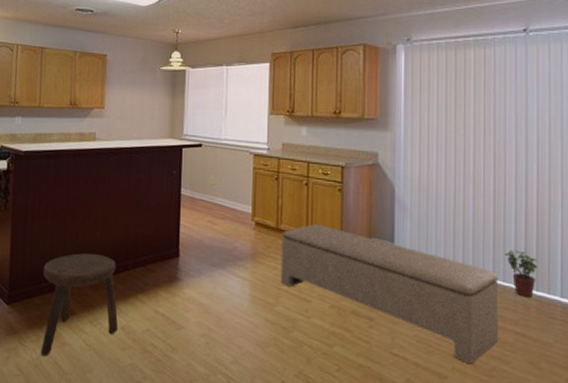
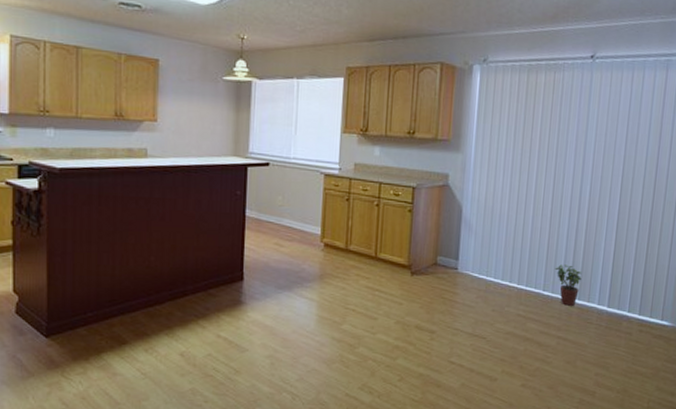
stool: present [41,253,119,357] -> none [89,279,177,388]
bench: present [280,224,499,365] -> none [347,245,548,367]

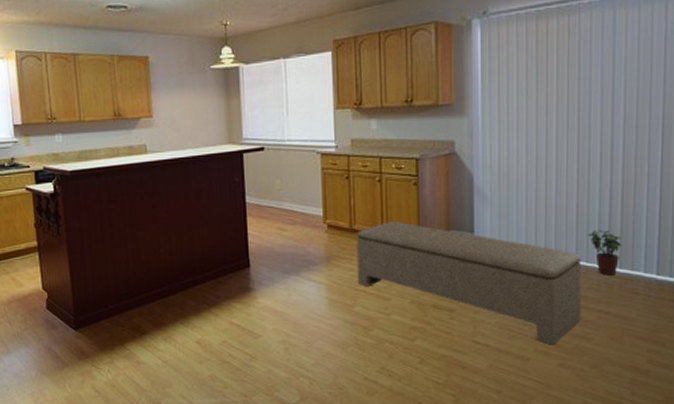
bench: none [347,245,548,367] -> present [356,221,582,345]

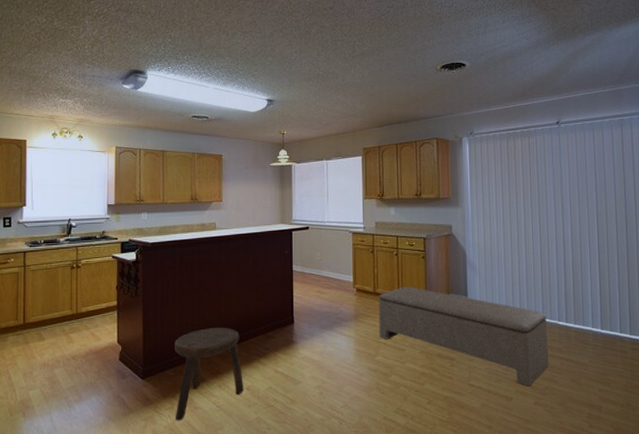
stool: none [108,271,194,377] -> present [175,327,244,421]
potted plant: present [588,230,621,275] -> none [550,294,574,330]

